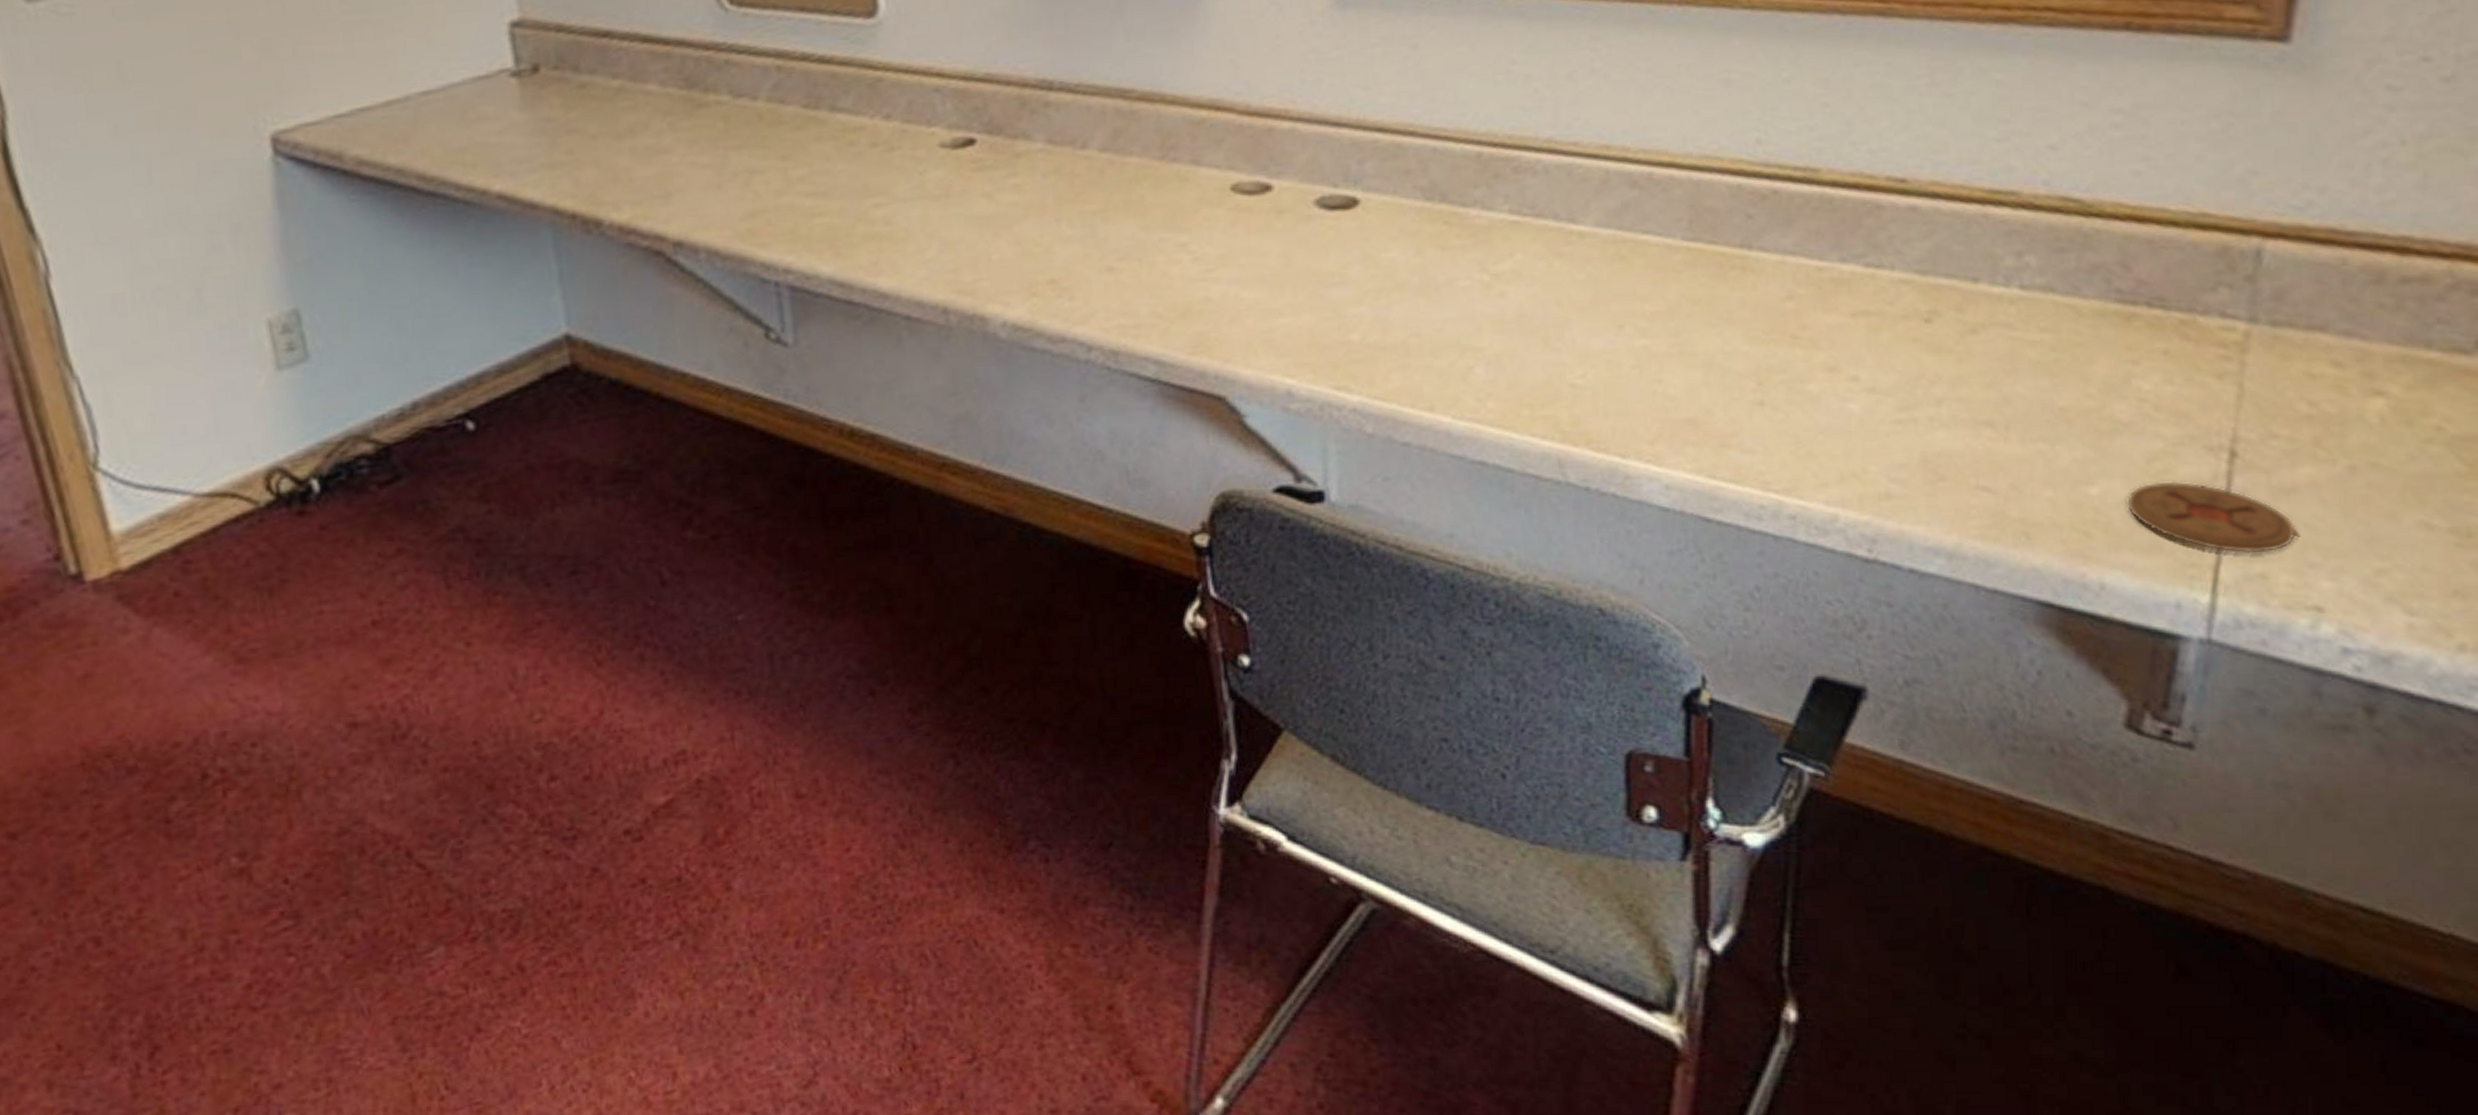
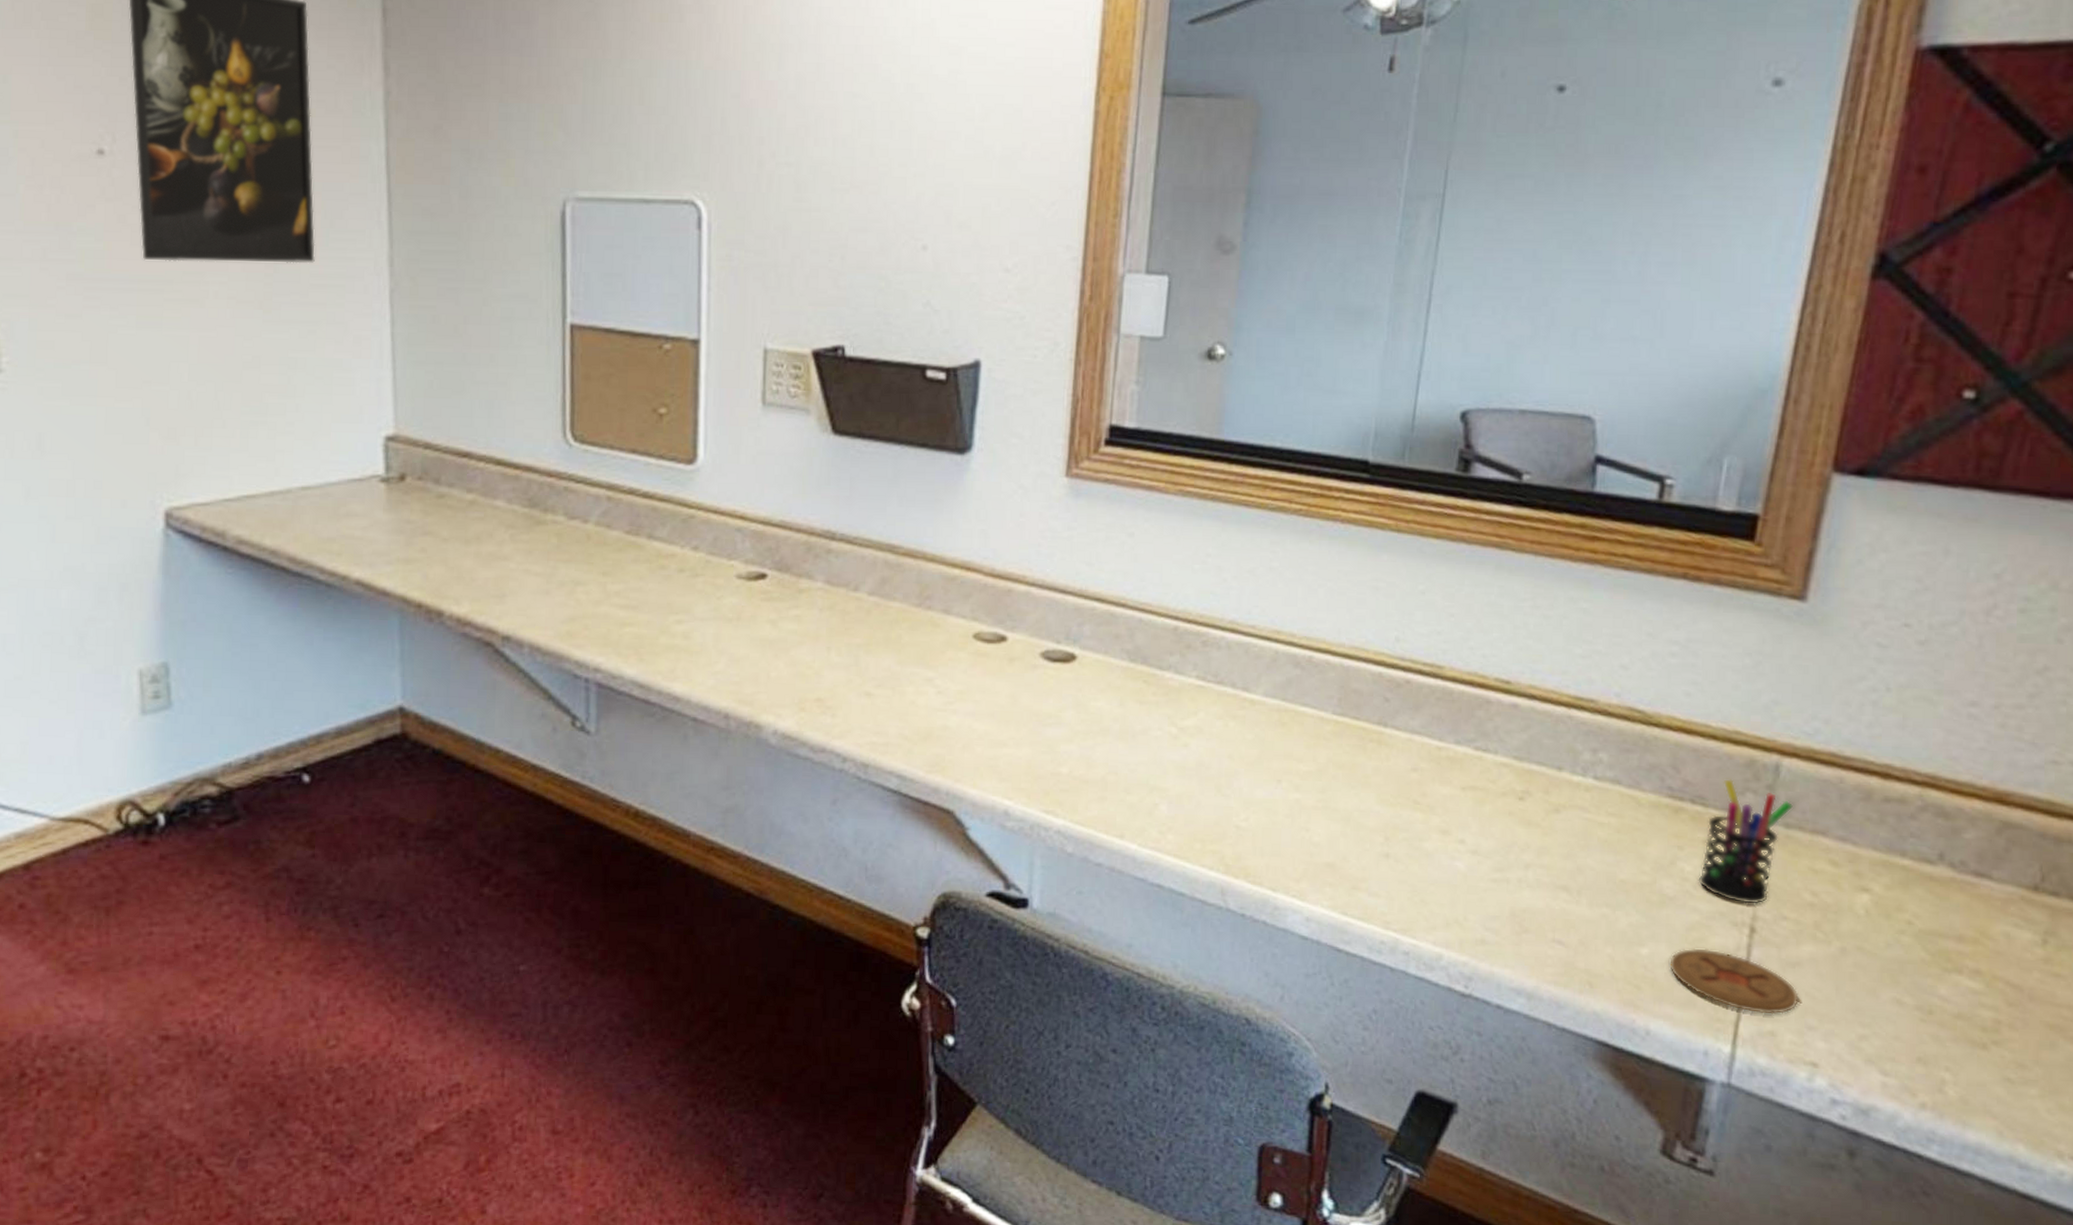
pen holder: none [2160,272,2282,423] -> present [1698,778,1794,904]

